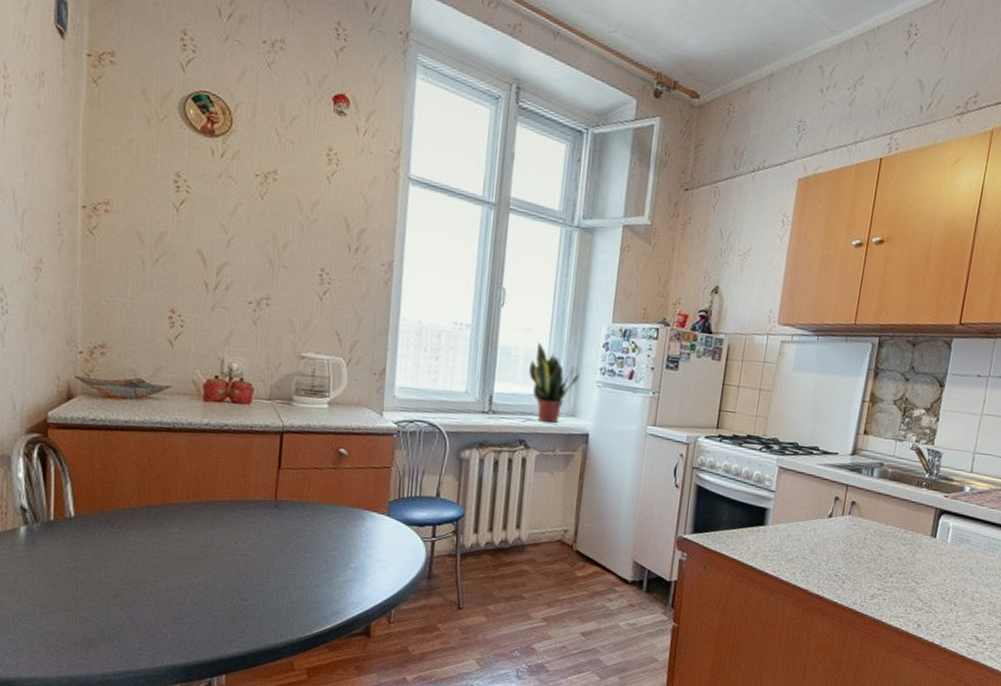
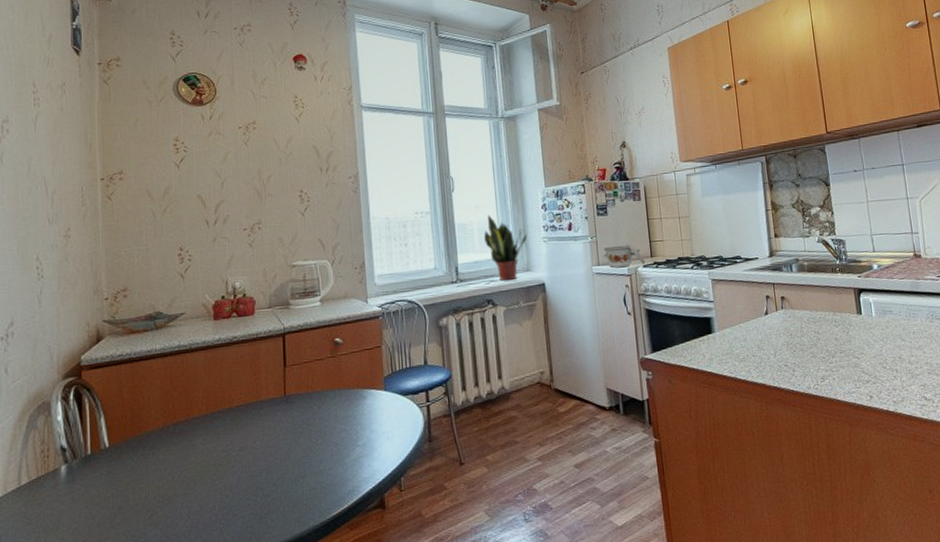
cooking pot: none [661,406,709,435] -> present [602,242,645,268]

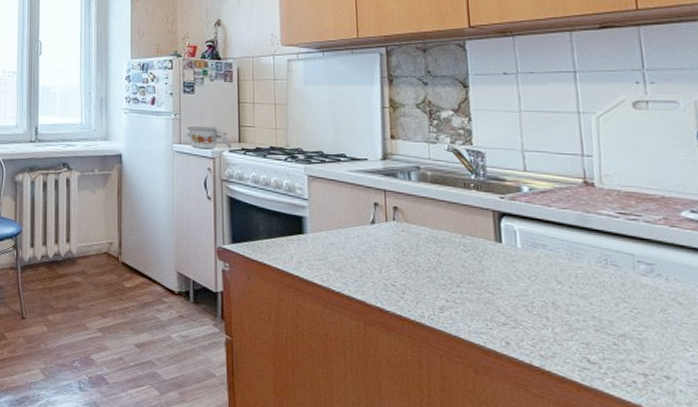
potted plant: present [484,215,528,281] -> none [66,81,109,146]

